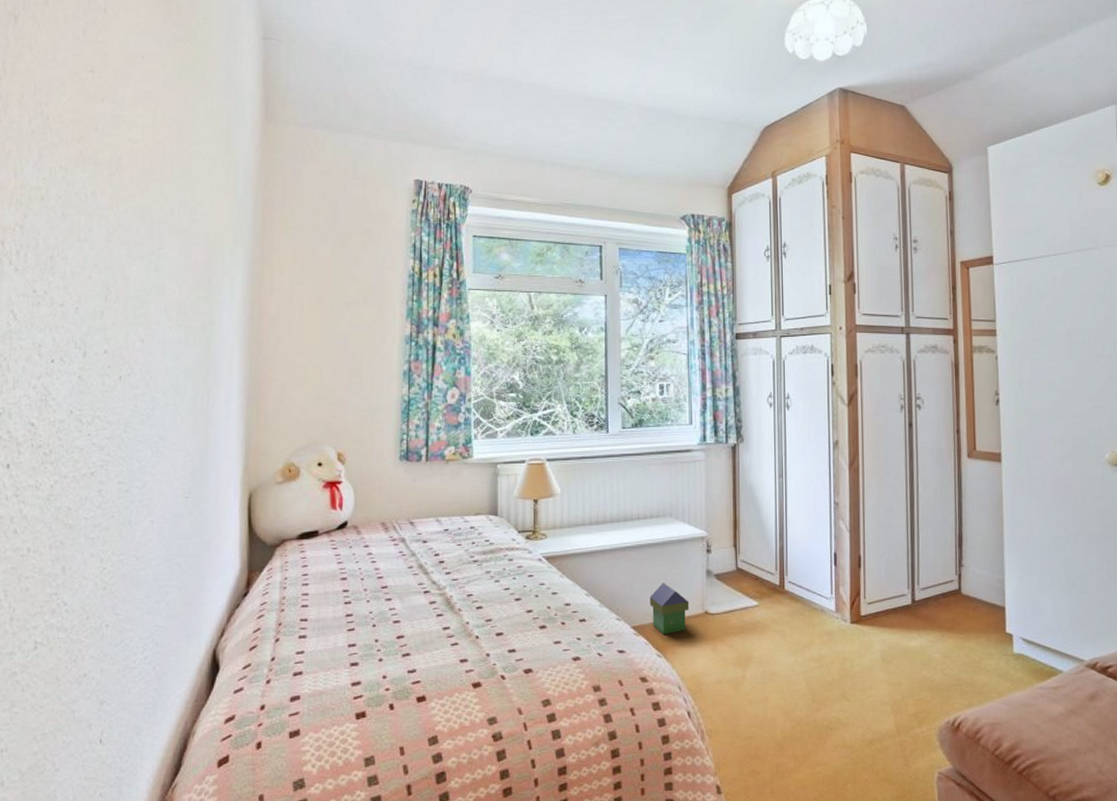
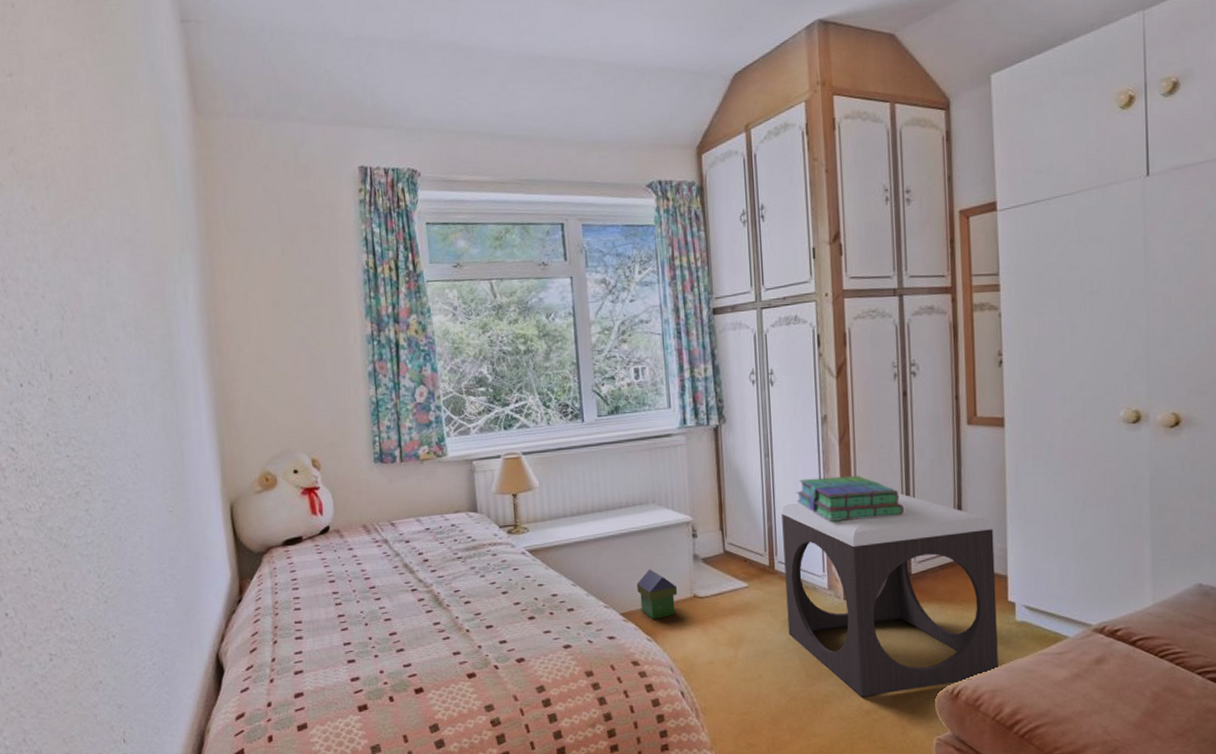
footstool: none [793,519,997,725] -> present [781,493,998,697]
stack of books: none [807,500,908,544] -> present [796,475,904,521]

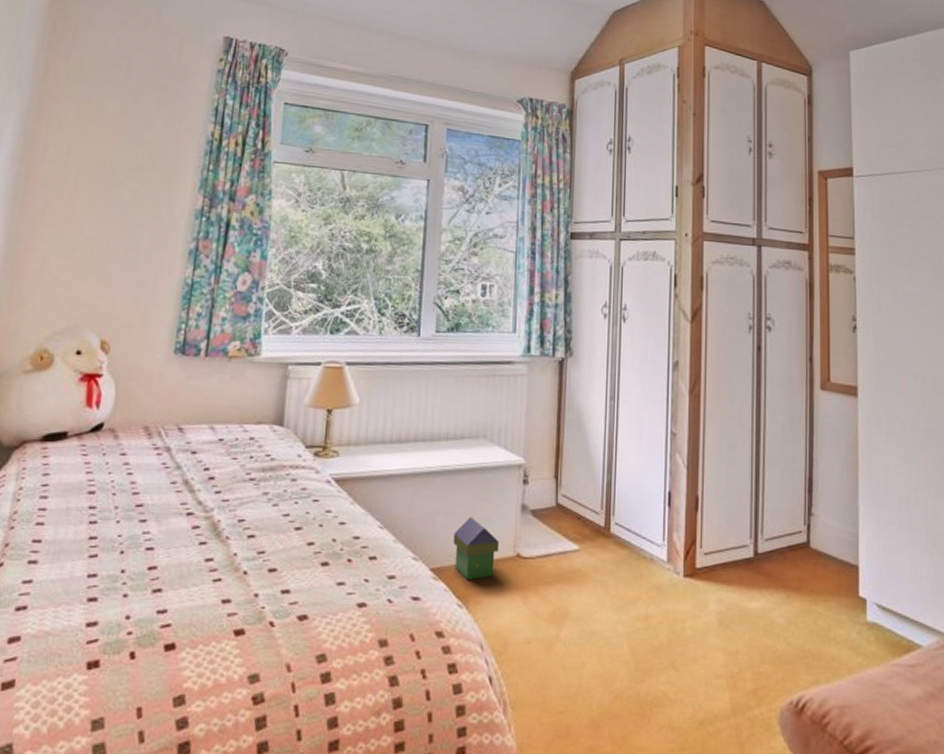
footstool: present [781,493,998,697] -> none [619,455,848,703]
stack of books: present [796,475,904,521] -> none [640,429,753,483]

